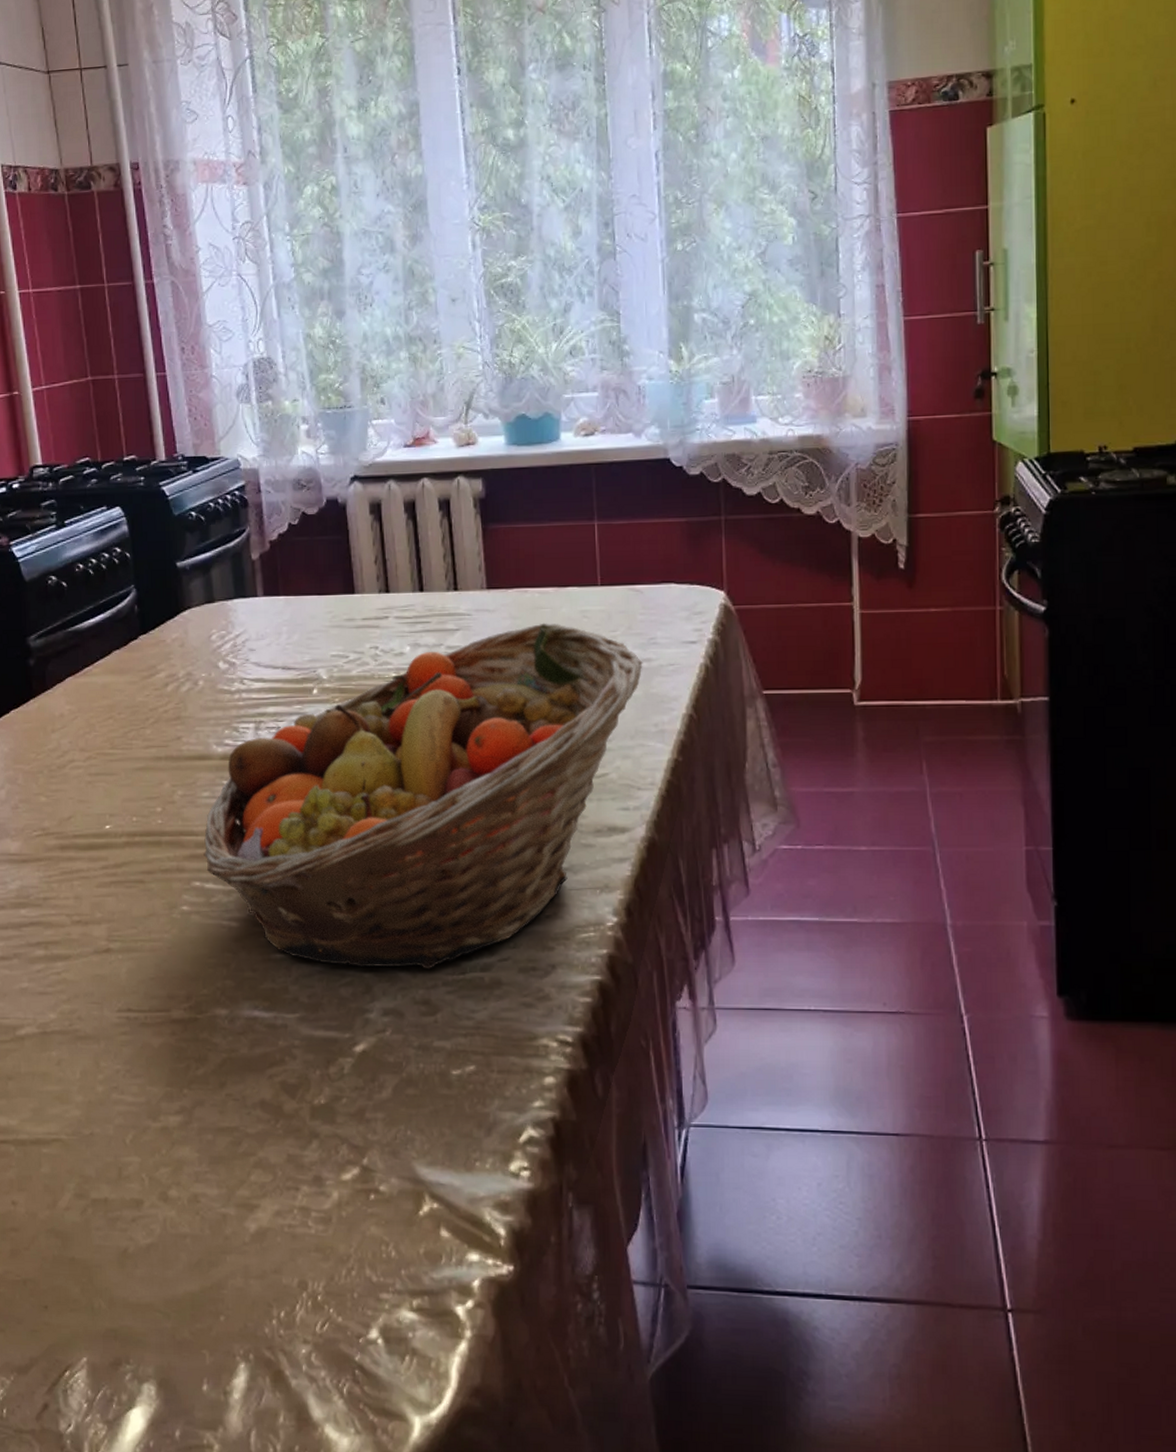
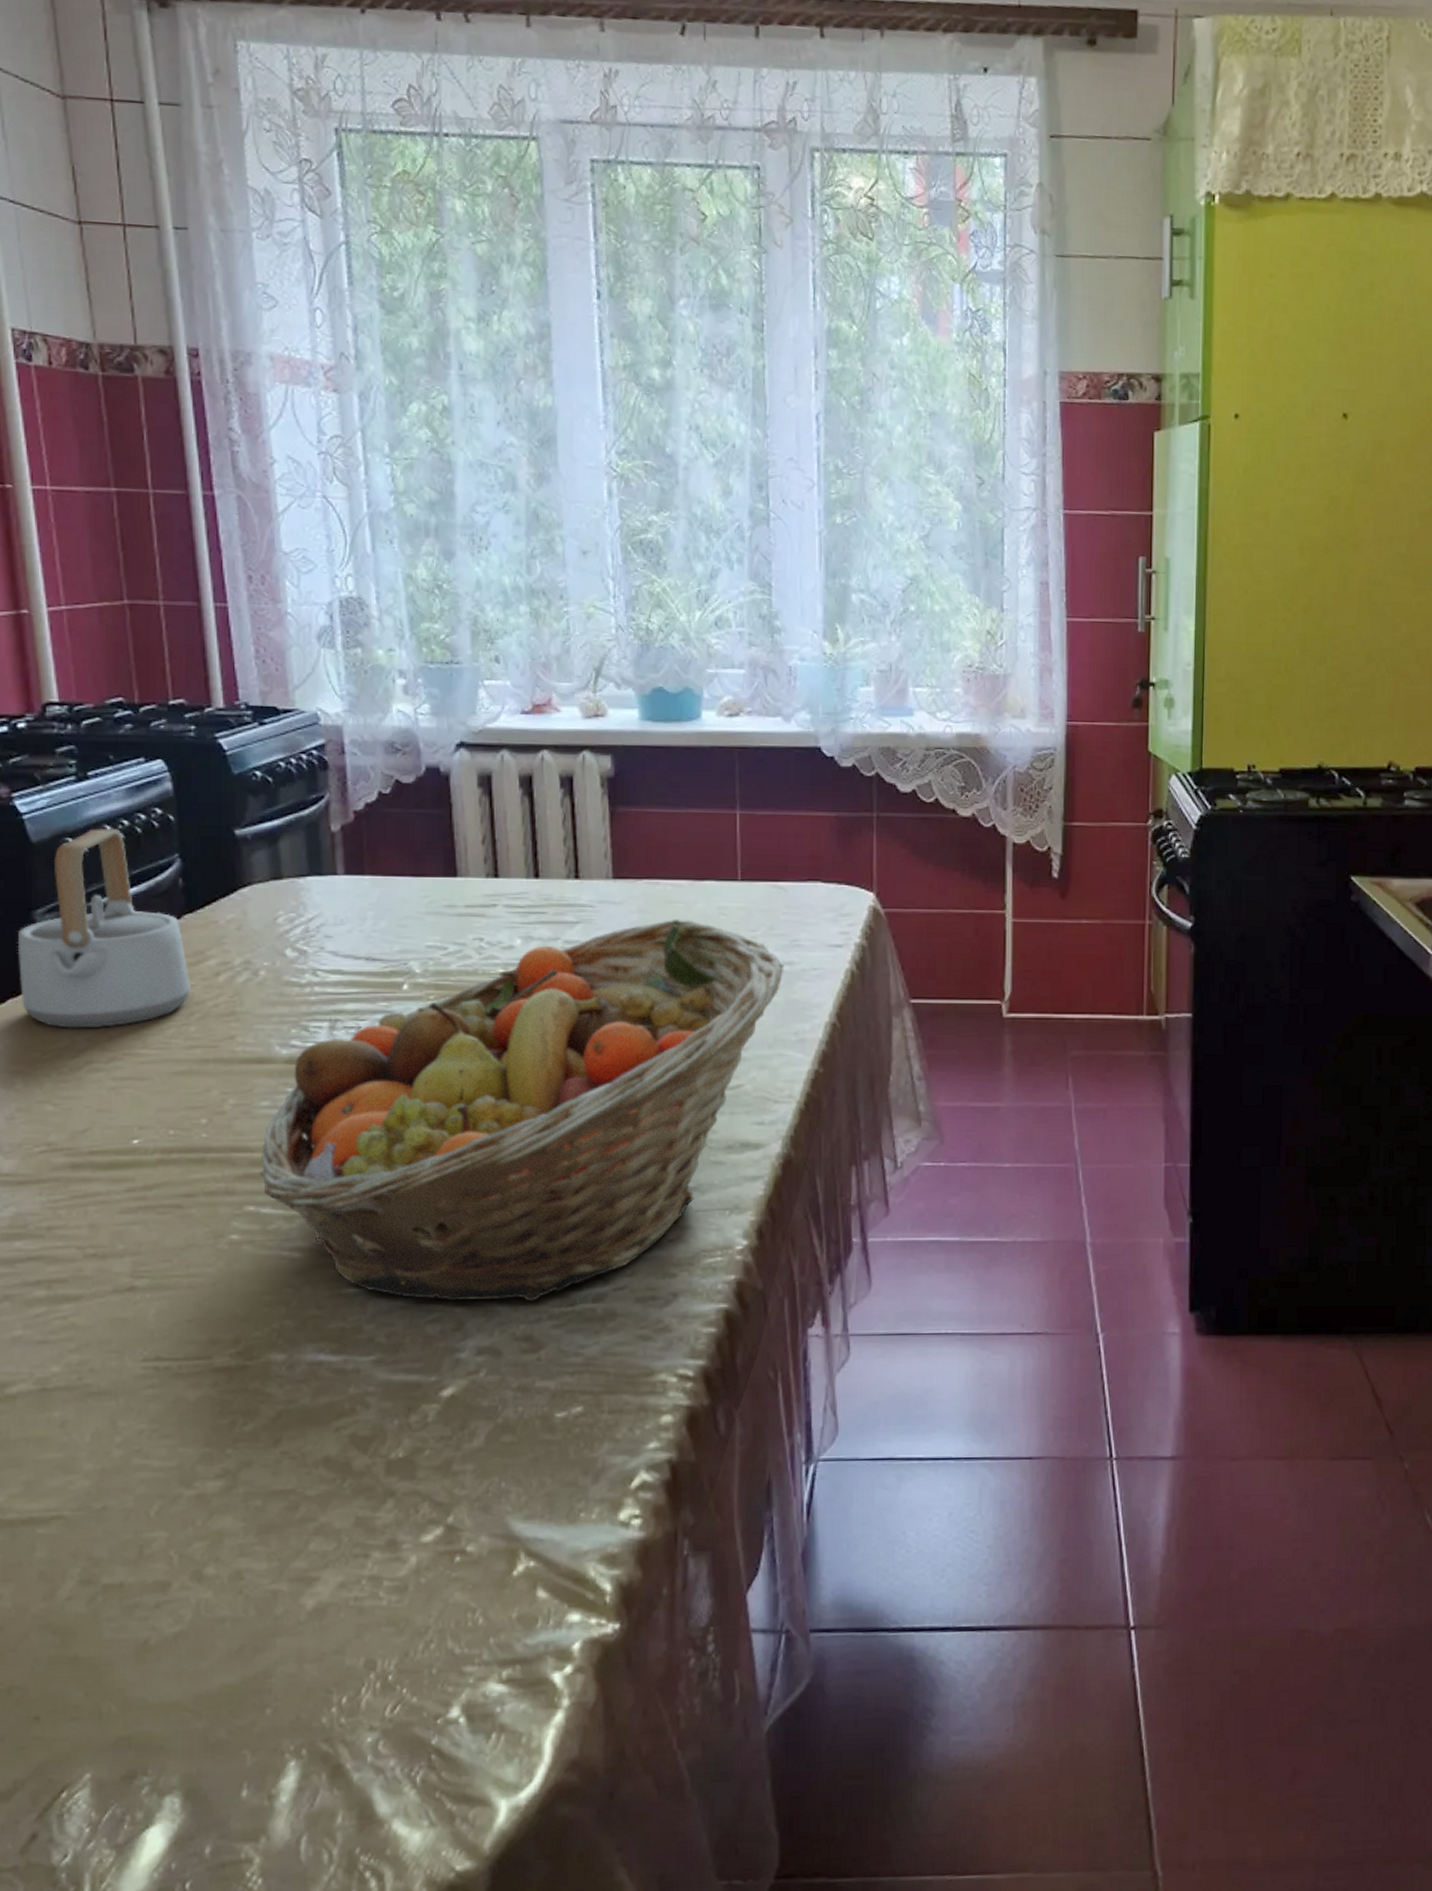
teapot: none [16,566,146,733] -> present [17,827,190,1029]

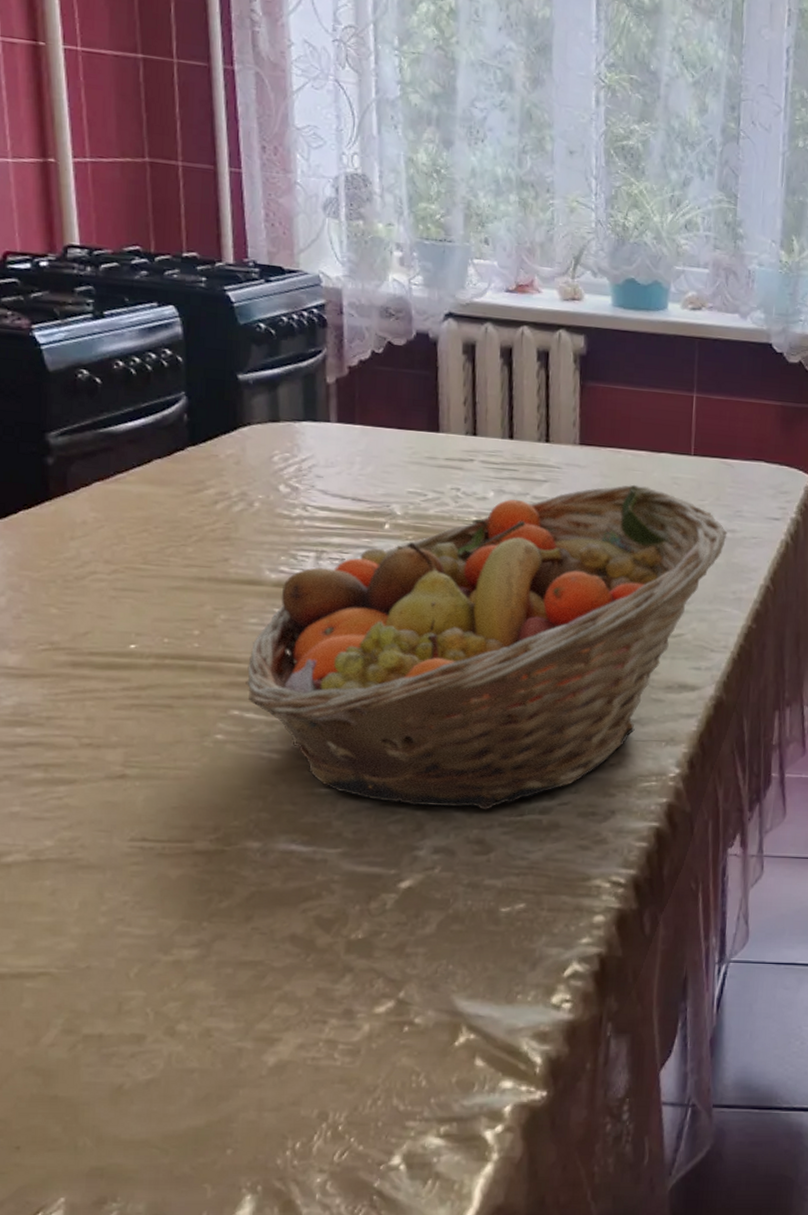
teapot: present [17,827,190,1029] -> none [30,363,190,543]

